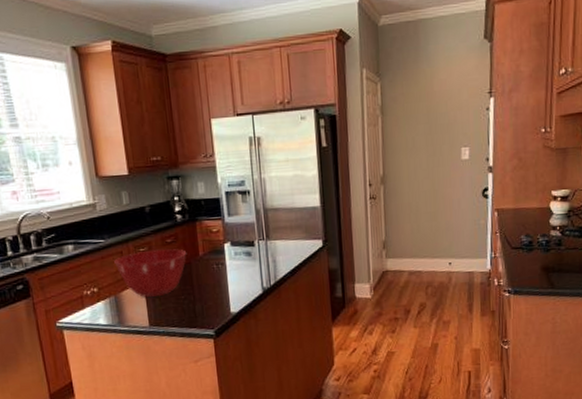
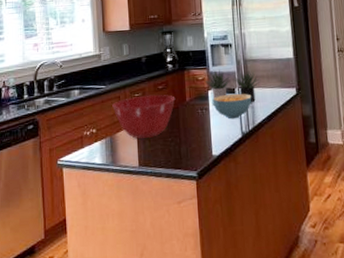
succulent plant: none [220,219,283,256] -> present [205,69,260,102]
cereal bowl: none [229,246,274,275] -> present [212,93,252,120]

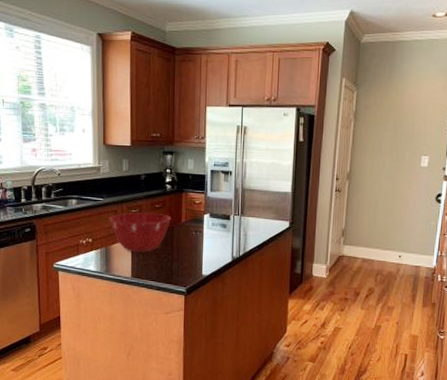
succulent plant: present [205,69,260,102] -> none [202,195,256,230]
cereal bowl: present [212,93,252,120] -> none [207,220,246,244]

